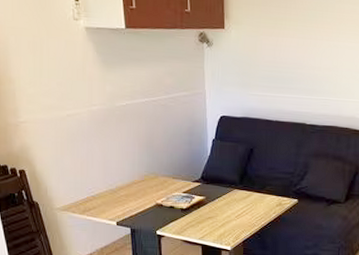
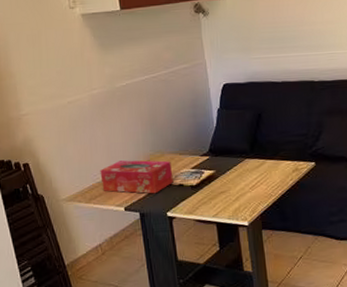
tissue box: none [95,178,165,213] -> present [100,160,174,194]

